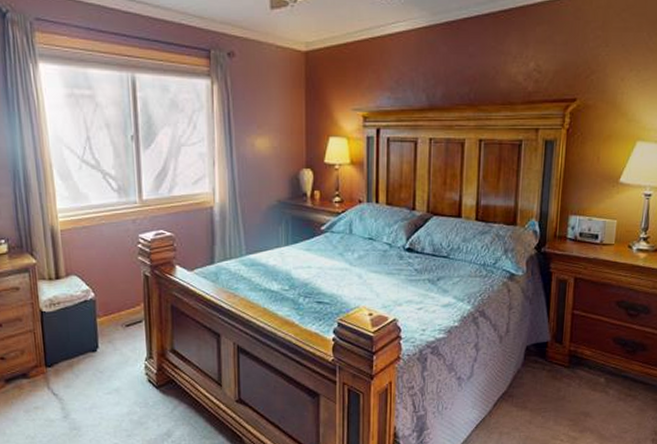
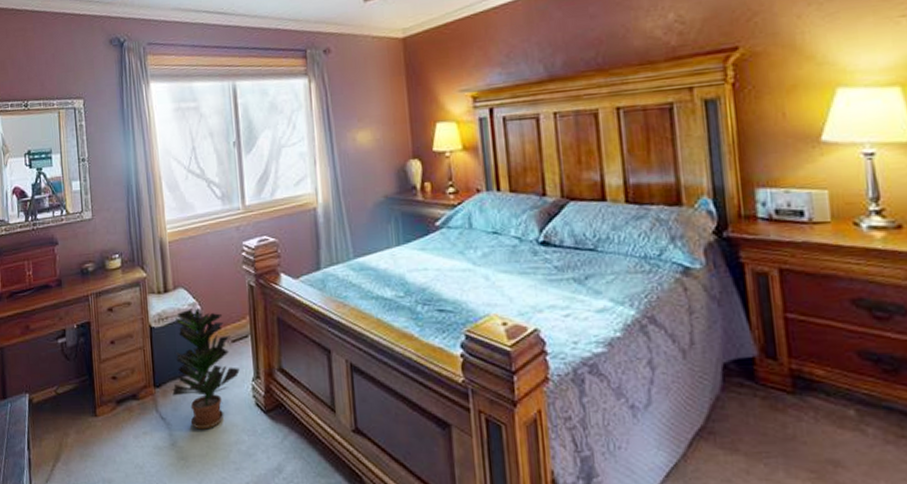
potted plant: none [64,295,133,404] -> present [172,308,240,430]

